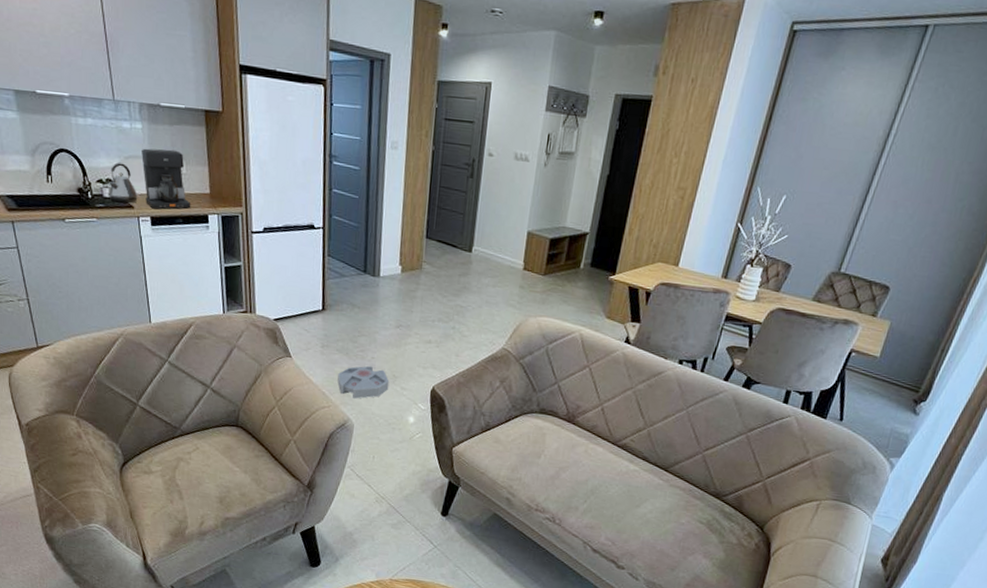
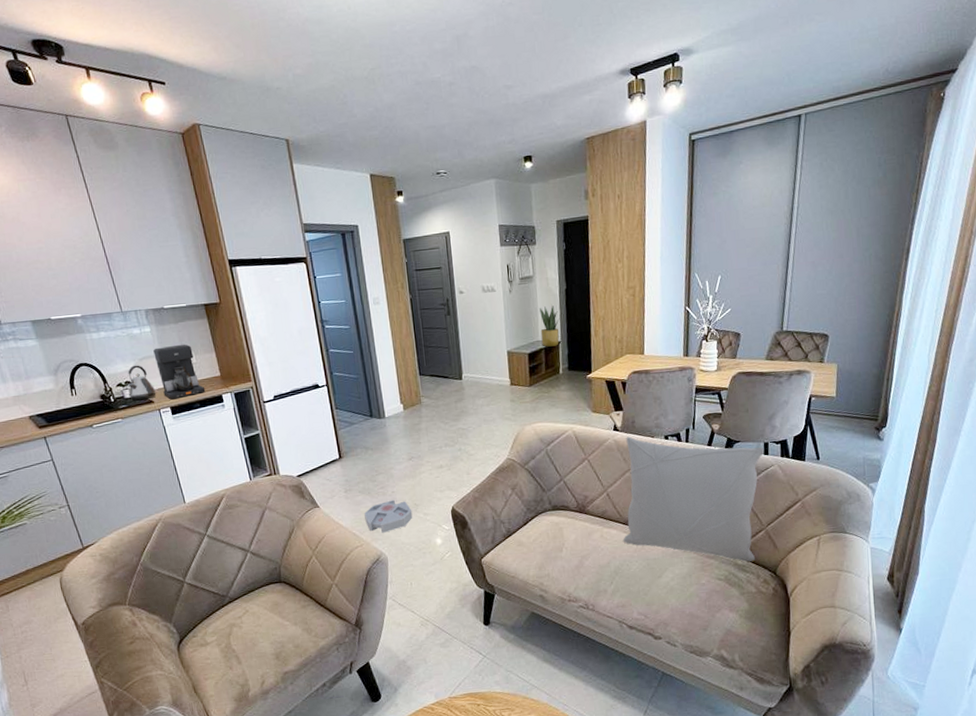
planter: none [567,189,594,237] -> present [540,304,560,347]
pillow: none [607,352,785,512] -> present [623,436,765,562]

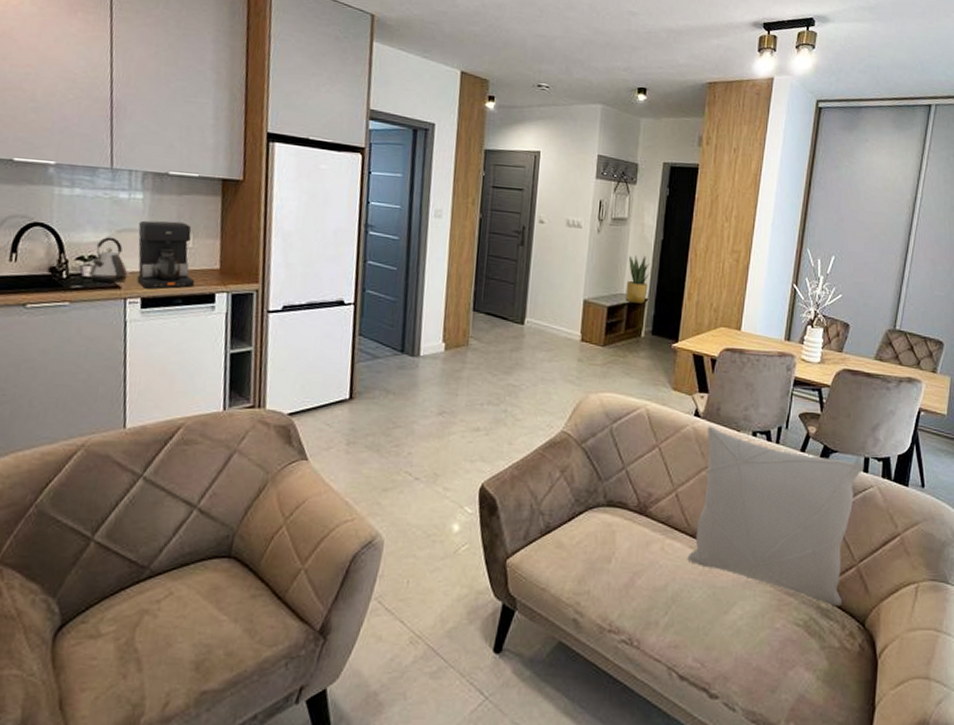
robot vacuum: present [364,499,413,533] -> none [365,463,430,507]

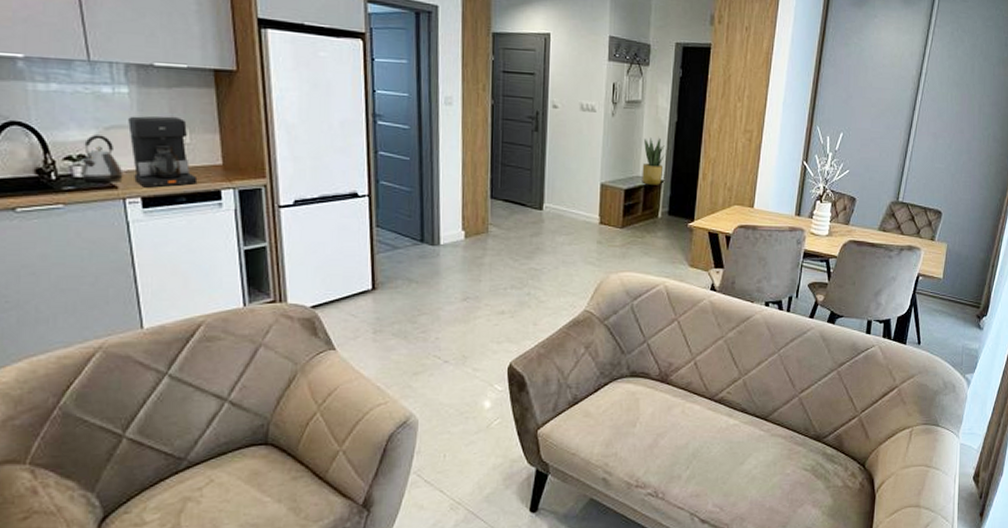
pillow: present [687,426,864,607] -> none [706,298,867,452]

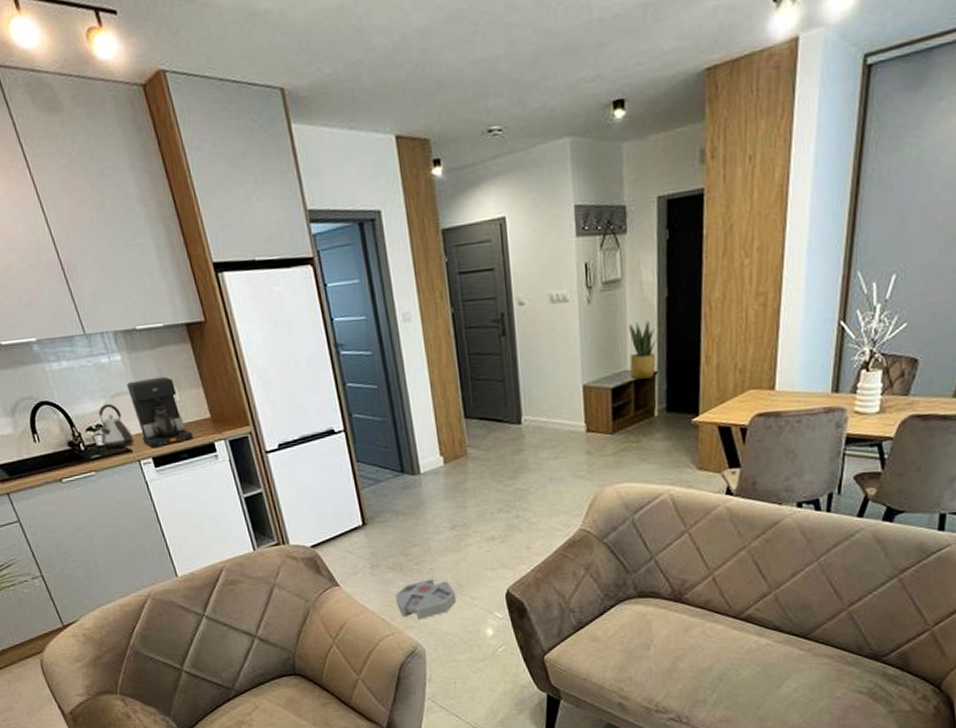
robot vacuum: none [395,348,459,389] -> present [395,579,457,620]

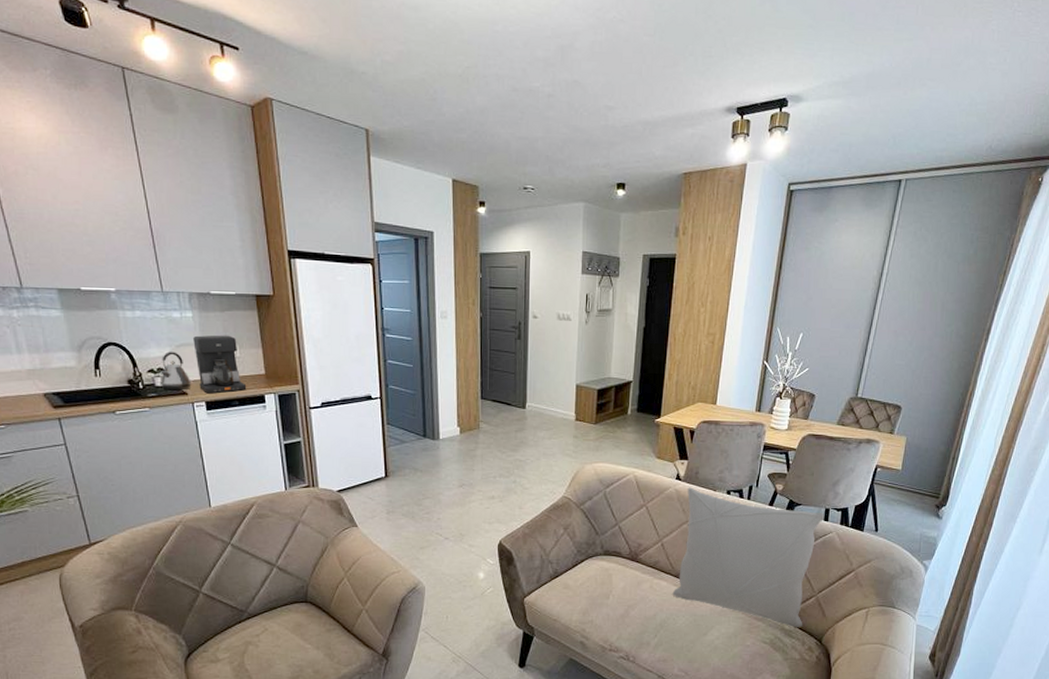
robot vacuum: present [395,579,457,620] -> none [405,527,457,561]
planter: present [629,319,657,380] -> none [613,341,634,385]
pillow: none [731,502,939,672] -> present [672,487,825,628]

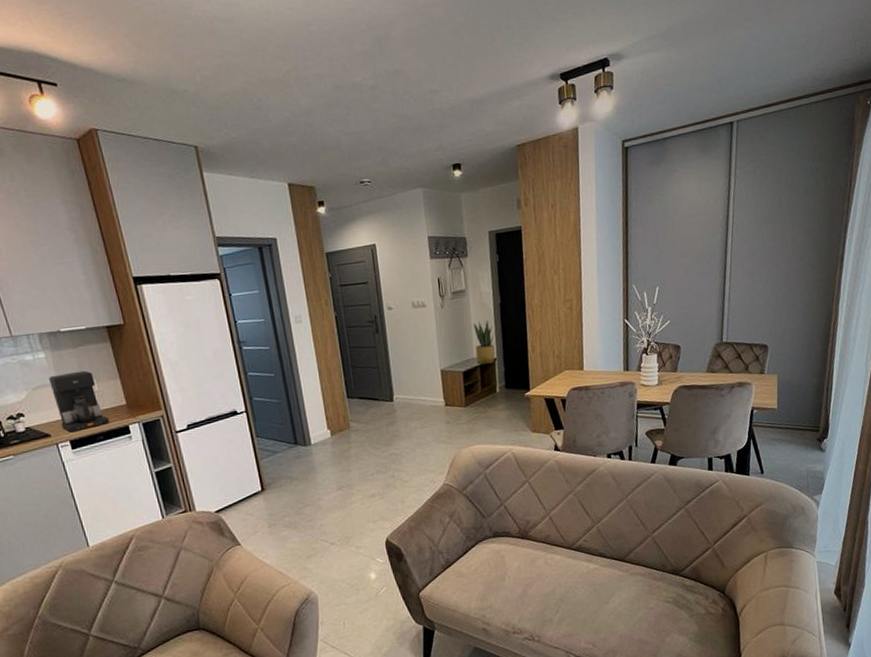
kettle: present [161,352,191,391] -> none [20,395,54,435]
planter: none [613,341,634,385] -> present [473,320,495,365]
pillow: present [672,487,825,628] -> none [567,456,709,583]

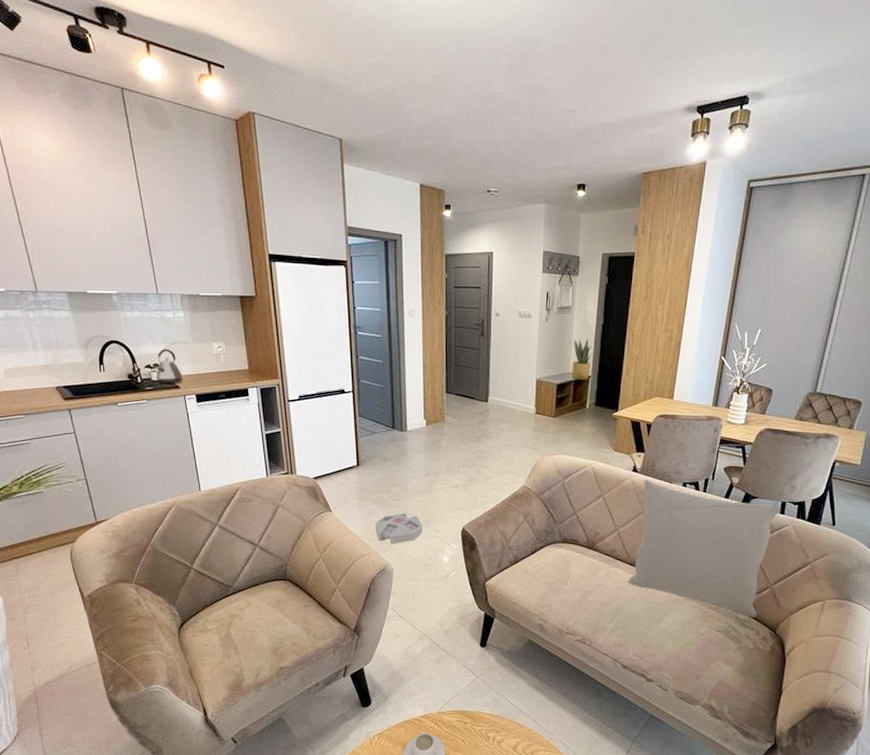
kettle: none [20,395,54,435] -> present [156,349,183,384]
coffee maker: present [49,370,110,433] -> none [185,333,232,388]
robot vacuum: none [291,533,344,570] -> present [375,513,423,544]
pillow: none [567,456,709,583] -> present [628,479,781,618]

